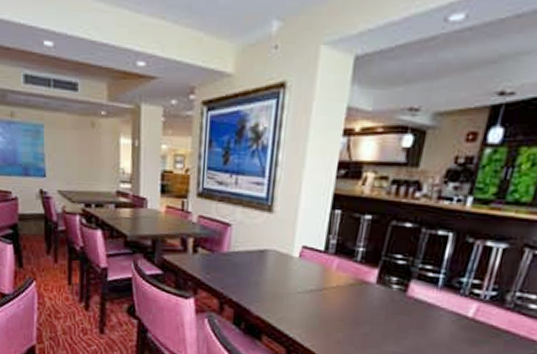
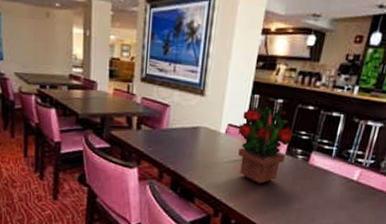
potted plant: none [315,224,386,320] -> present [238,106,293,185]

